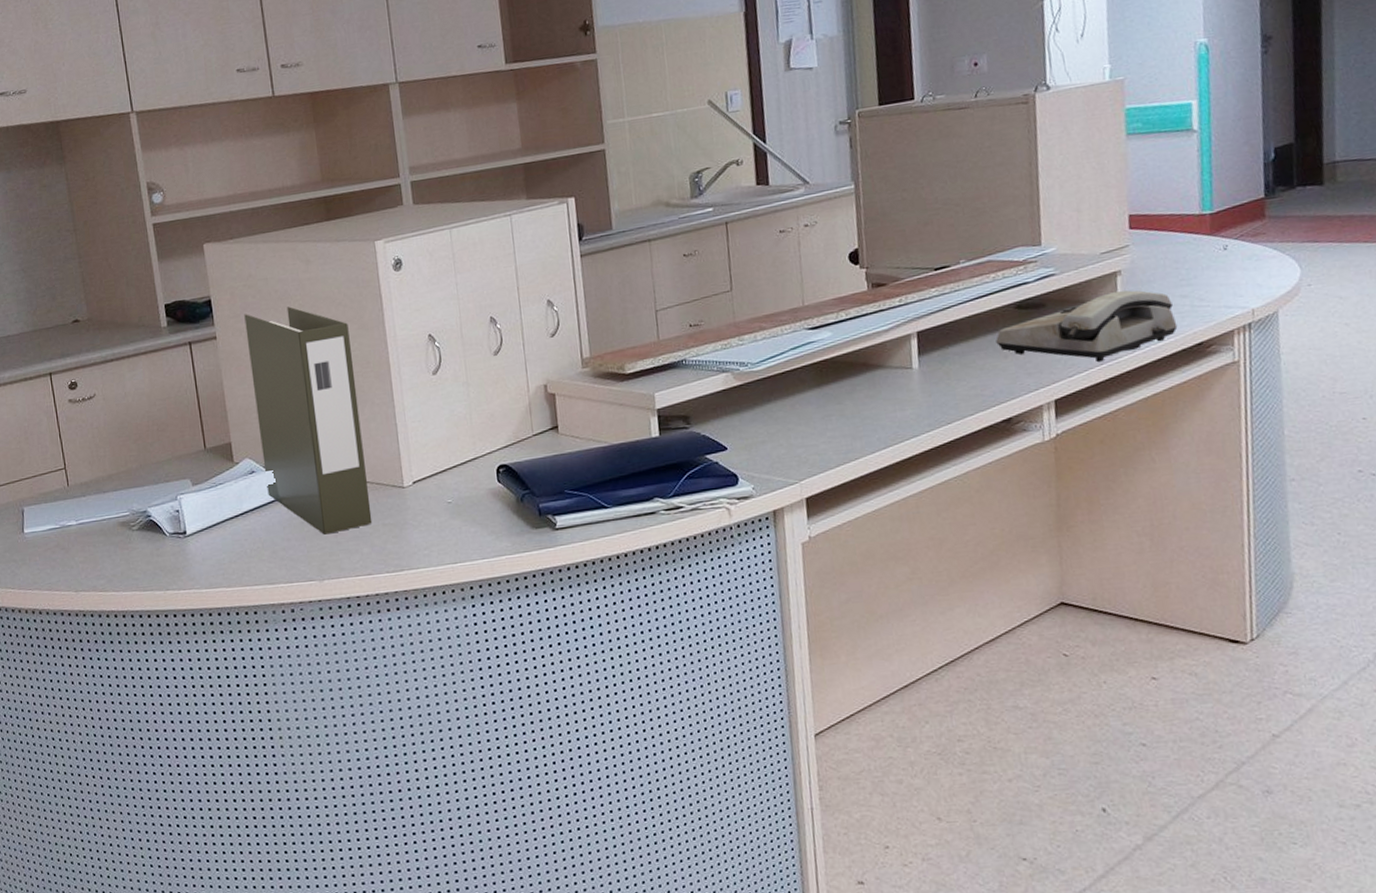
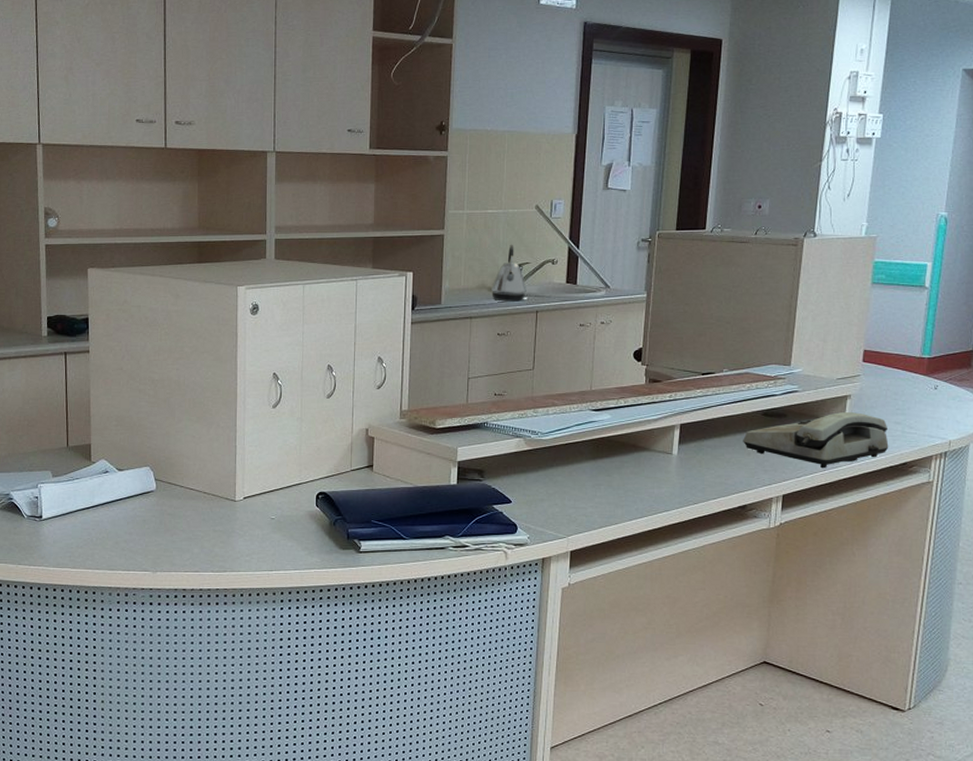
binder: present [244,307,373,535] -> none [115,333,206,533]
kettle: none [668,149,711,217] -> present [490,244,526,302]

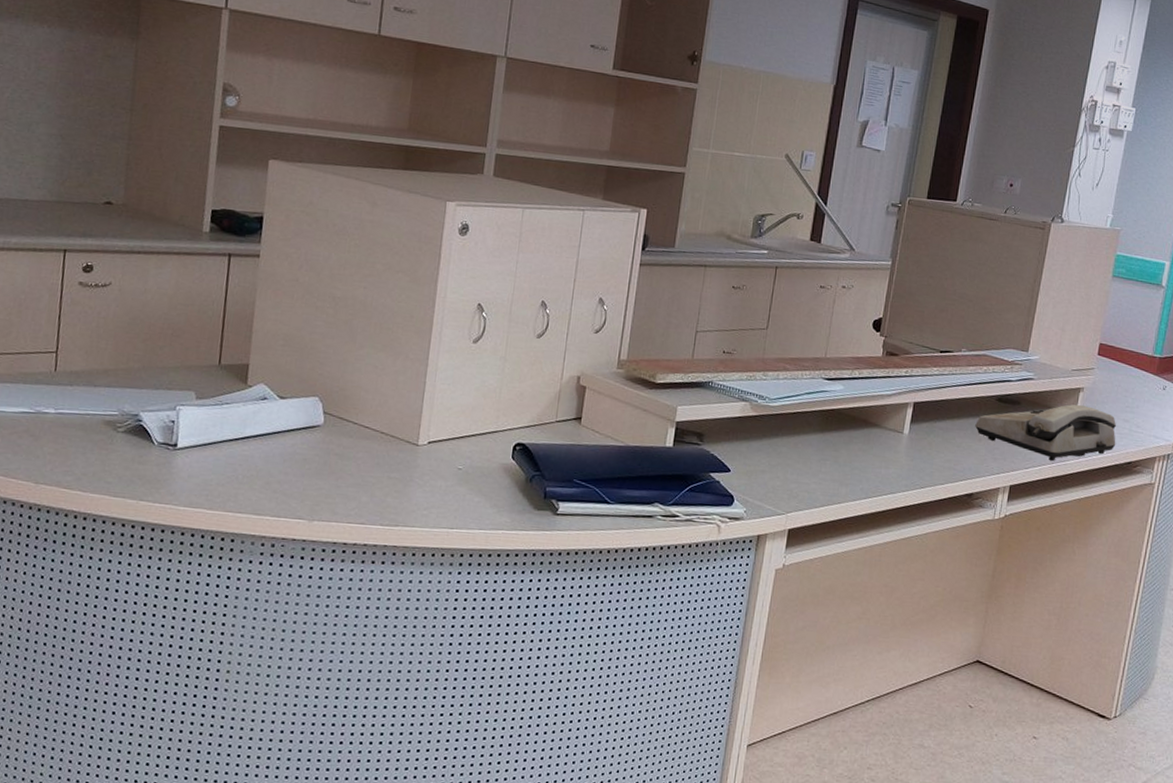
kettle: present [490,244,526,302] -> none [729,192,768,255]

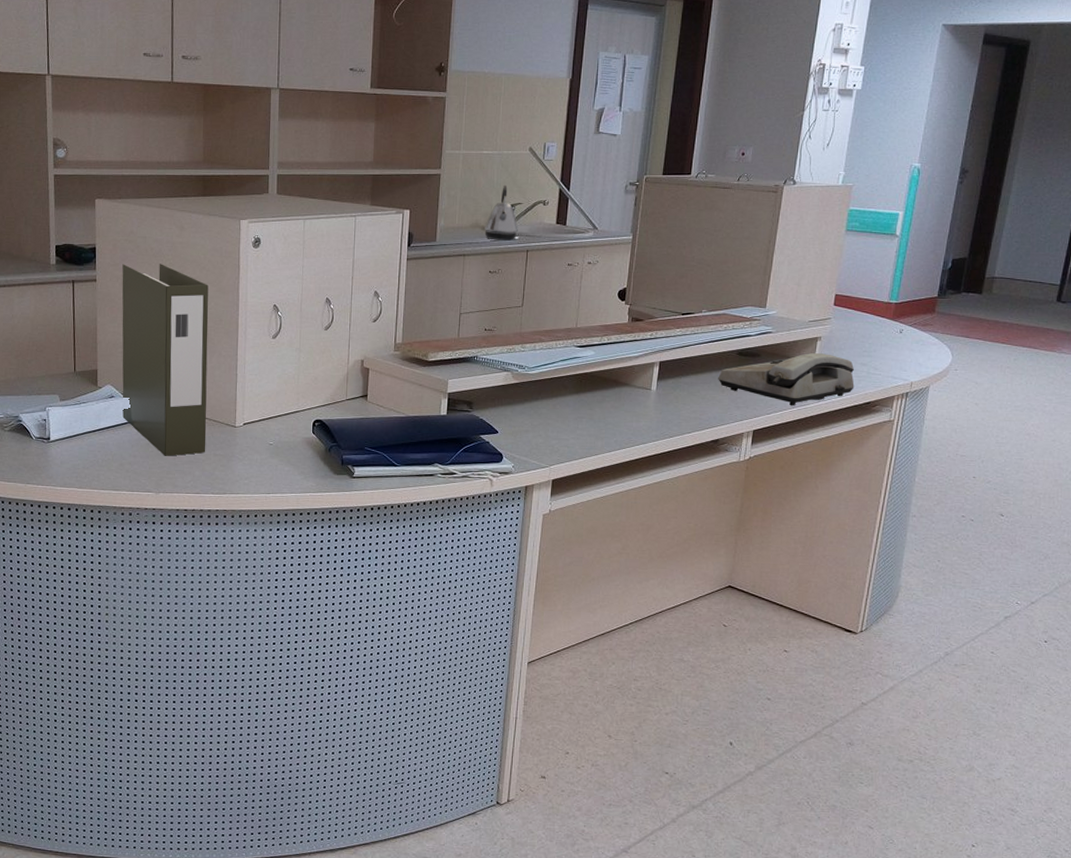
binder: none [275,240,400,476] -> present [122,264,208,456]
kettle: none [729,192,768,255] -> present [483,184,518,241]

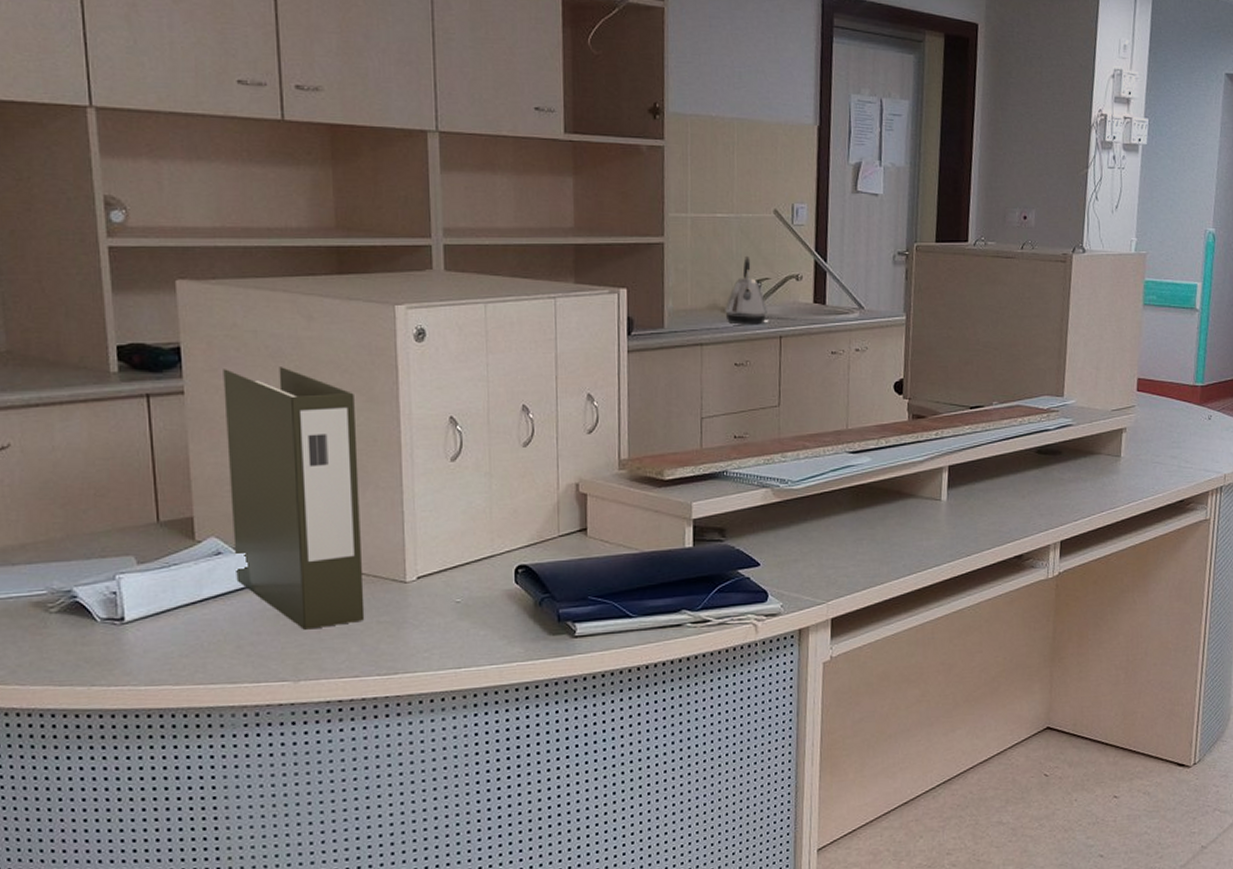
telephone: present [718,353,855,406] -> none [1016,447,1166,510]

